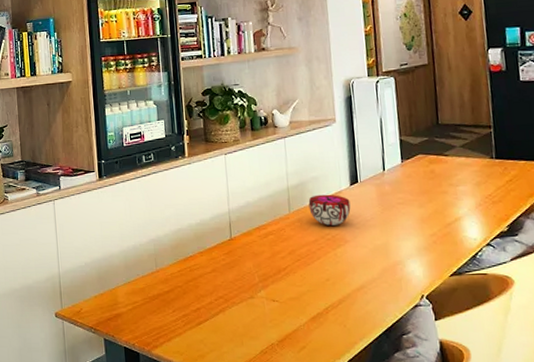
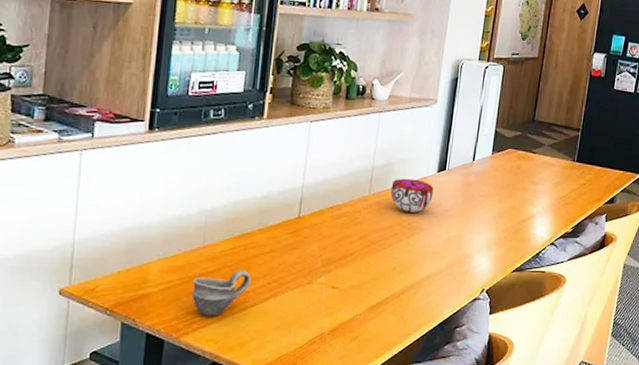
cup: none [153,289,201,331] -> present [192,269,252,316]

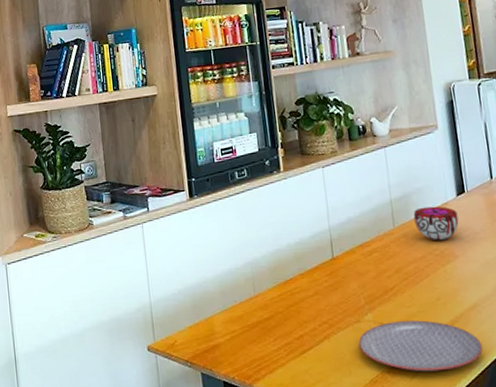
cup: present [192,269,252,316] -> none [253,314,304,362]
plate: none [304,286,424,336] -> present [358,320,483,372]

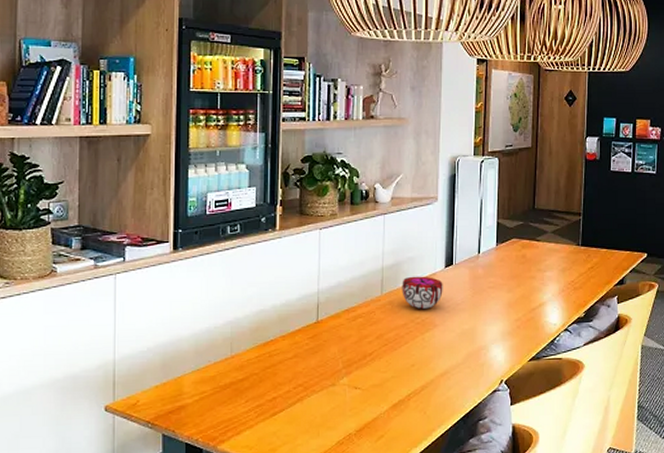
plate: present [358,320,483,372] -> none [330,385,446,434]

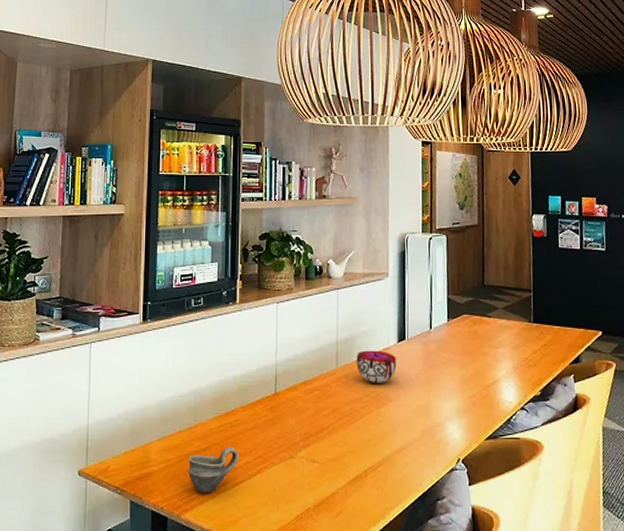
cup: none [225,376,278,424] -> present [188,446,239,493]

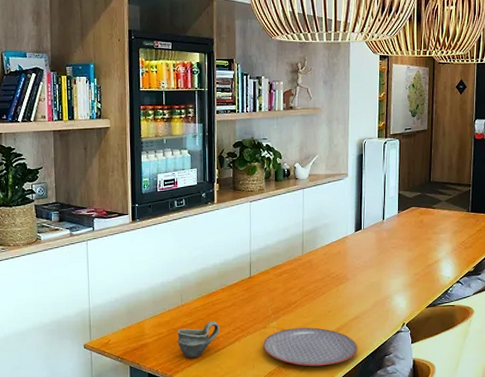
plate: none [289,460,403,511] -> present [263,327,357,367]
decorative bowl: present [356,350,397,383] -> none [319,239,354,266]

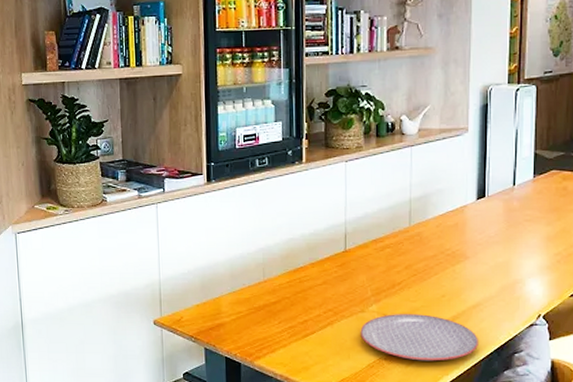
cup: present [177,321,220,358] -> none [259,300,309,343]

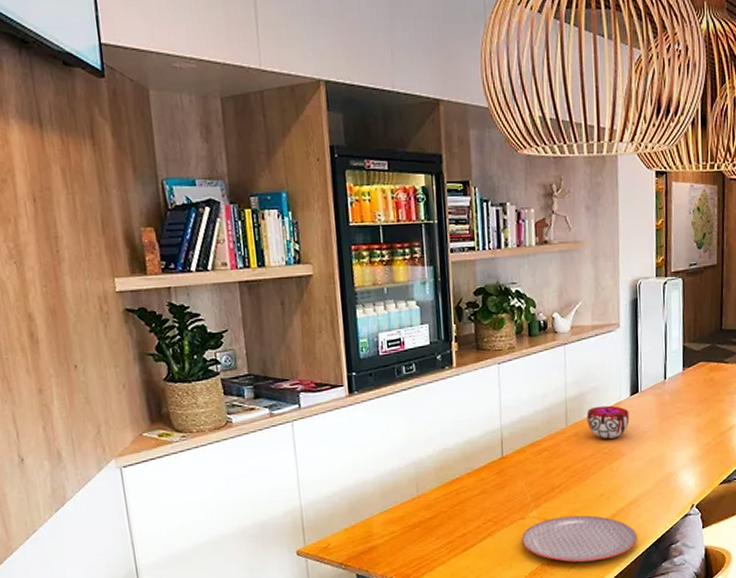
decorative bowl: none [431,208,475,241] -> present [586,405,630,439]

